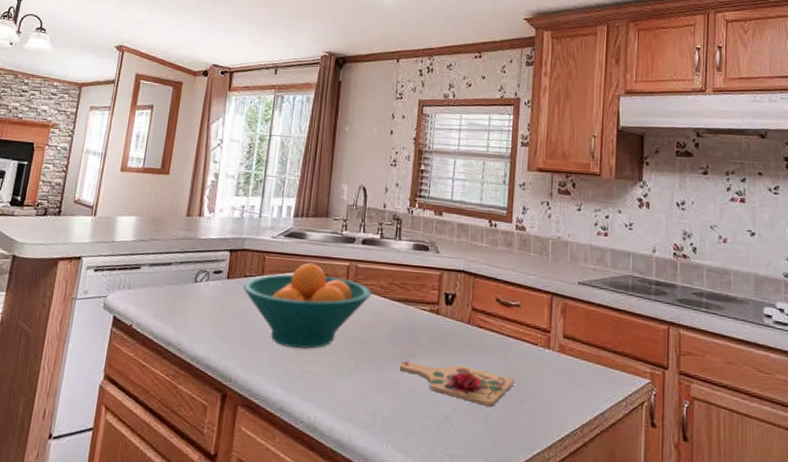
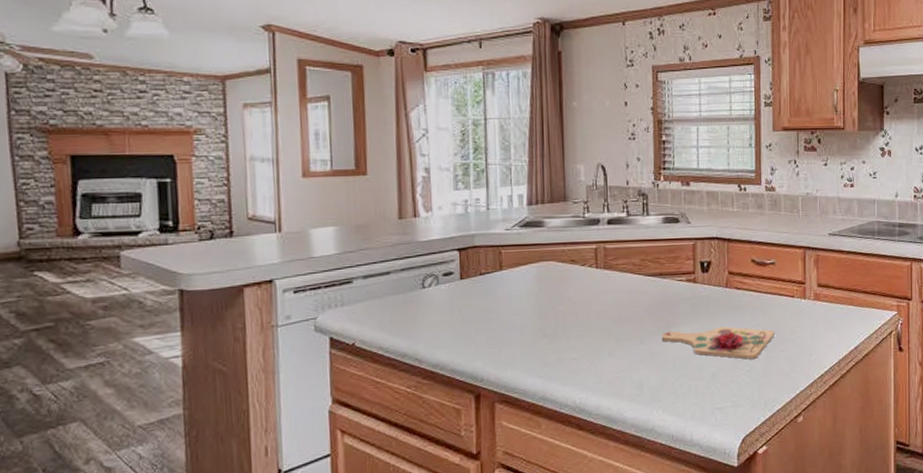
fruit bowl: present [243,263,372,349] -> none [481,250,624,338]

